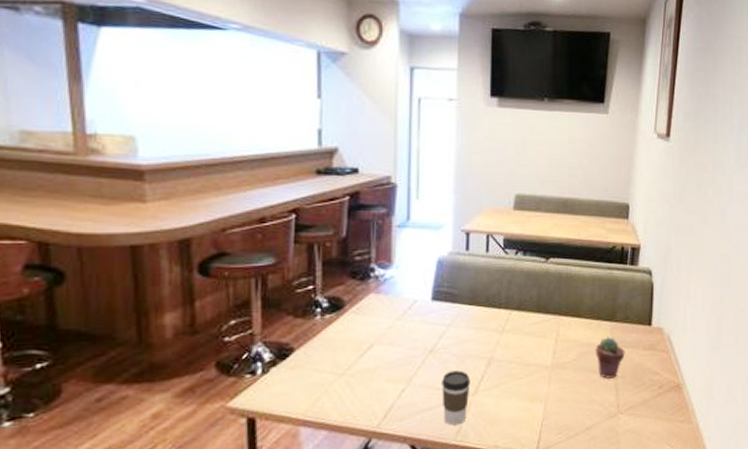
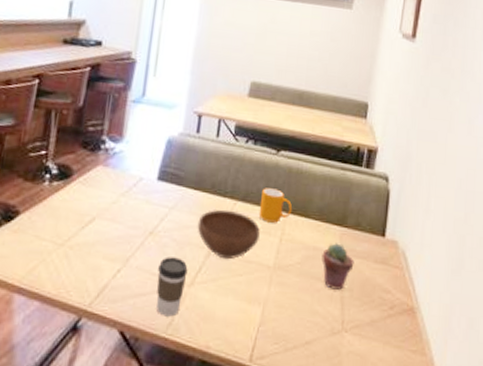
bowl: none [475,320,536,366] -> present [197,209,260,260]
mug: none [533,294,565,327] -> present [258,188,293,223]

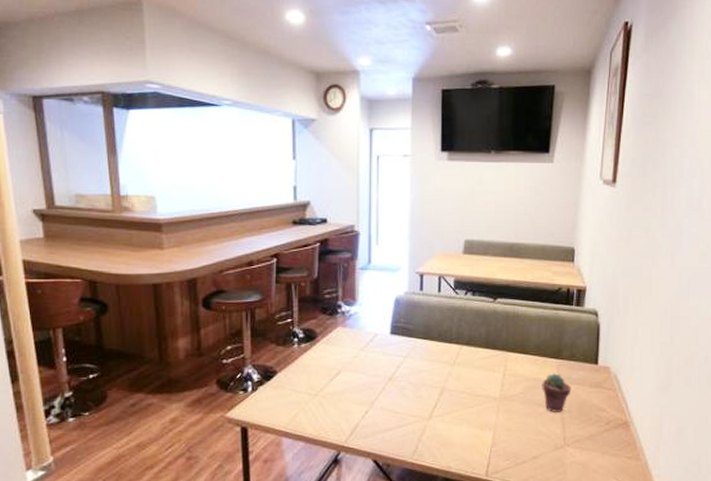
coffee cup: present [156,257,188,317] -> none [400,397,425,446]
bowl: present [197,209,260,260] -> none [429,354,485,395]
mug: present [258,188,293,223] -> none [482,332,512,361]

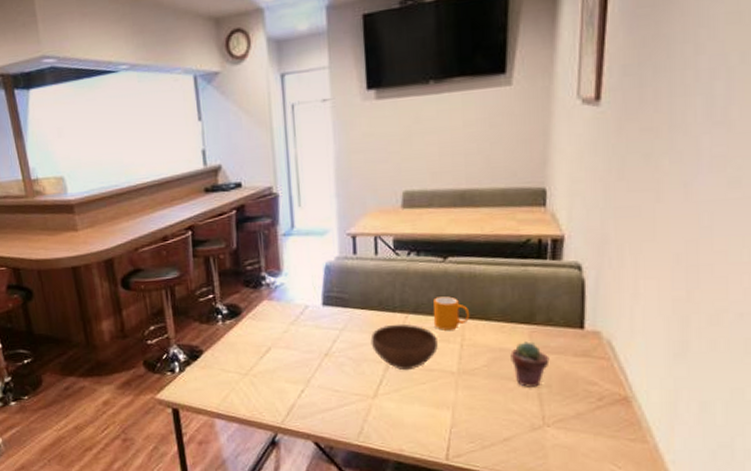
bowl: none [429,354,485,395] -> present [370,324,438,371]
mug: none [482,332,512,361] -> present [433,296,470,330]

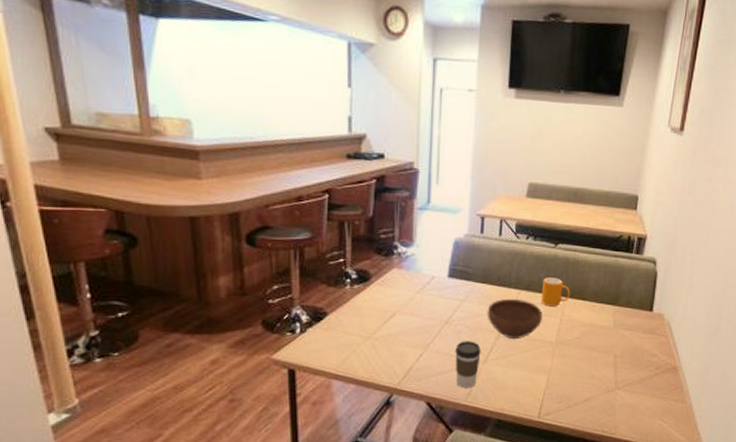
coffee cup: none [339,374,369,427] -> present [455,341,481,388]
potted succulent: present [510,342,550,387] -> none [597,319,626,357]

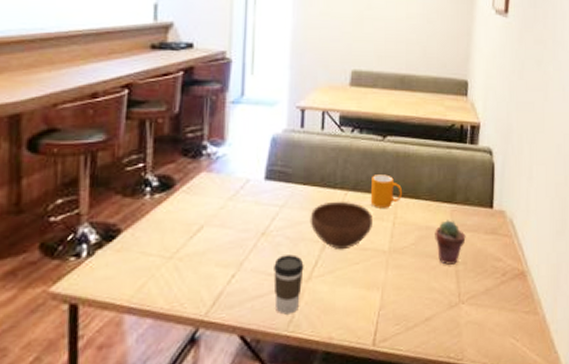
potted succulent: none [597,319,626,357] -> present [435,220,466,265]

